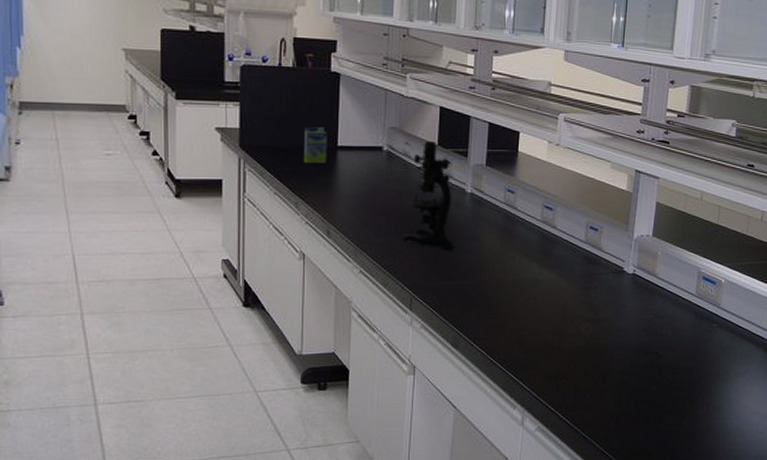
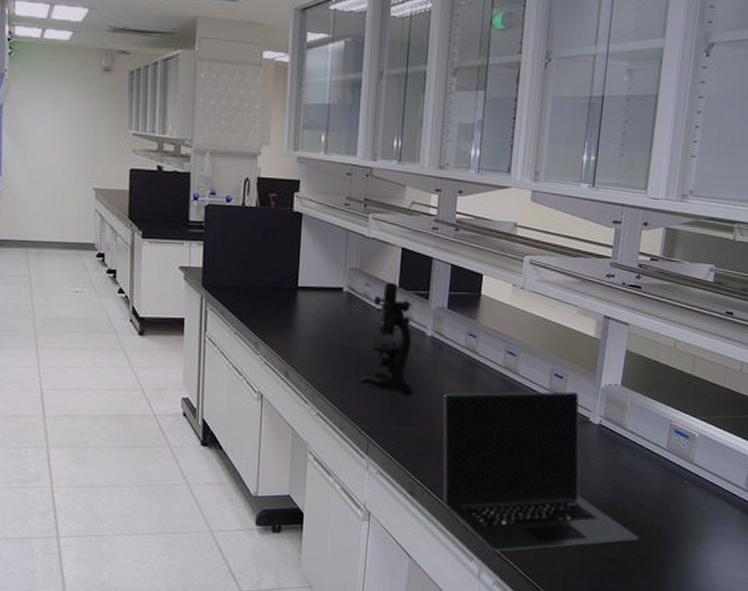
box: present [303,126,327,163] -> none [264,266,288,304]
laptop: none [483,243,672,399] -> present [442,391,639,552]

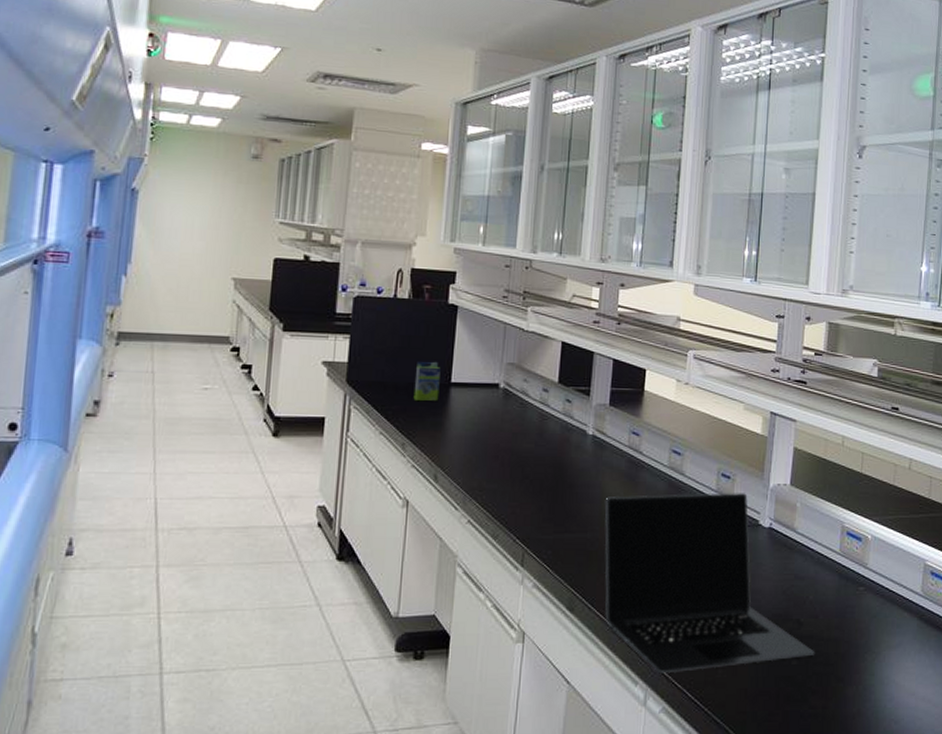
box: none [264,266,288,304] -> present [413,361,441,401]
microscope: present [361,283,413,395] -> none [516,378,572,499]

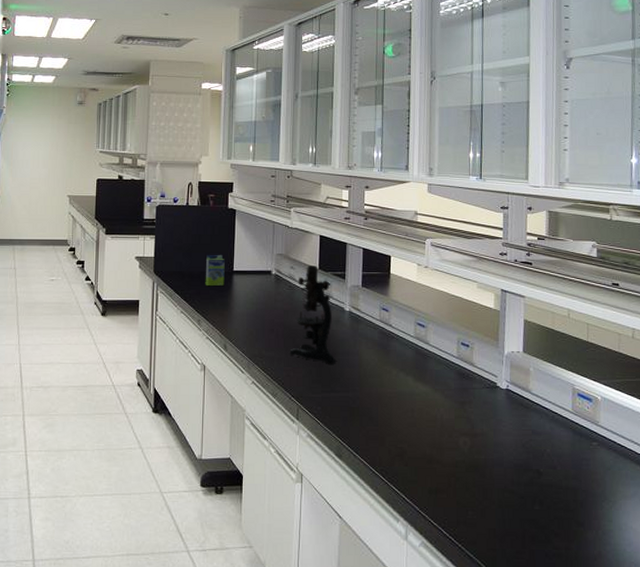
microscope: none [516,378,572,499] -> present [289,266,335,364]
laptop: present [604,492,815,674] -> none [362,359,556,513]

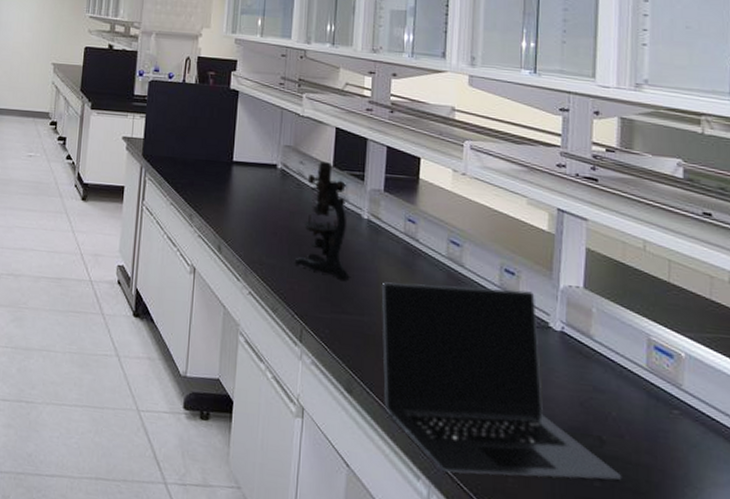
box: present [205,254,225,286] -> none [199,141,224,177]
laptop: none [362,359,556,513] -> present [381,281,622,480]

